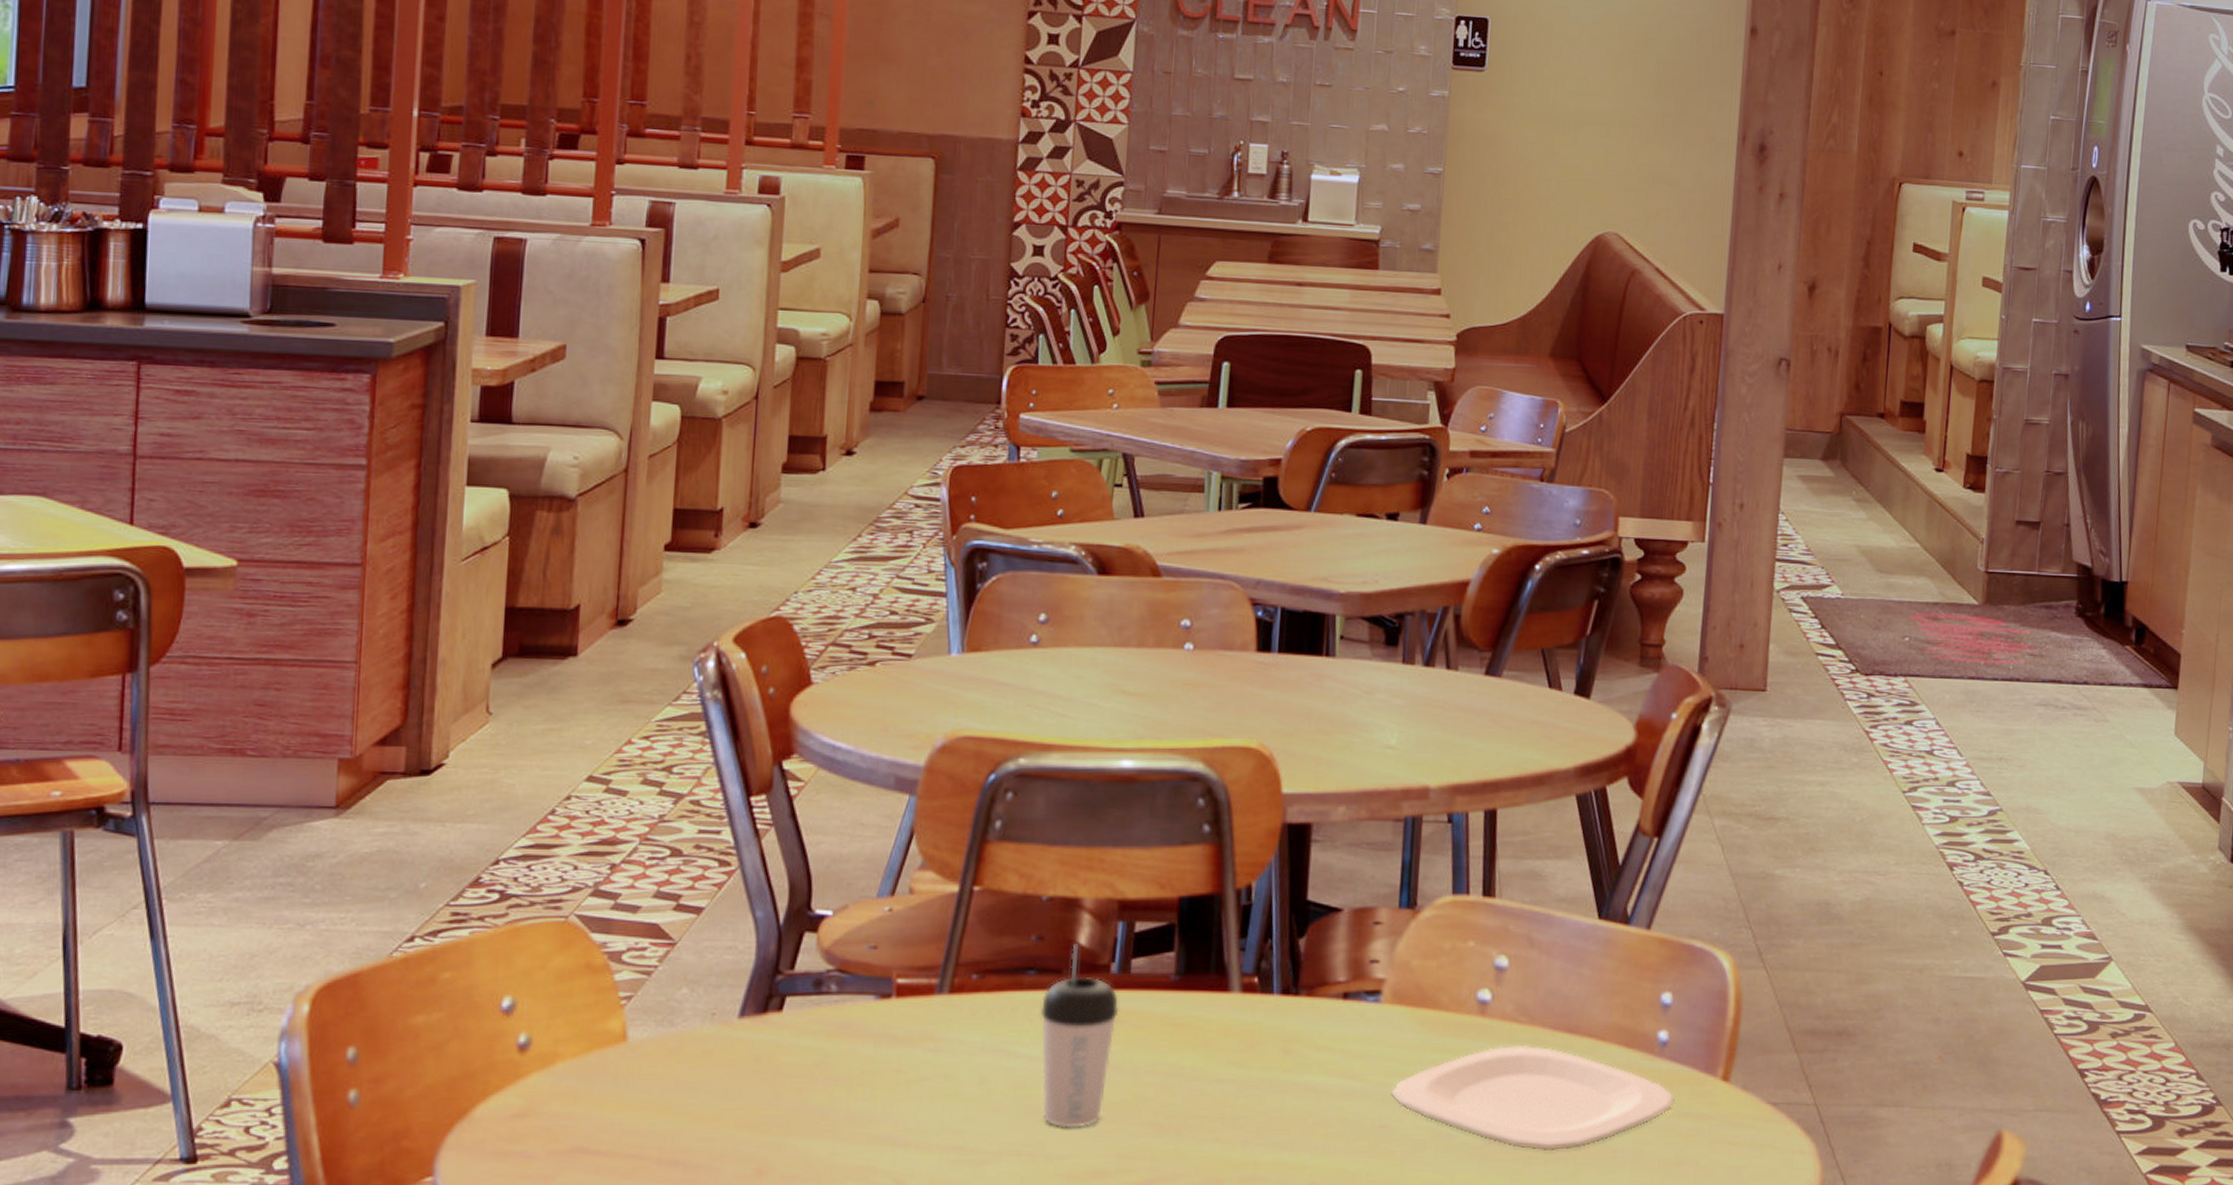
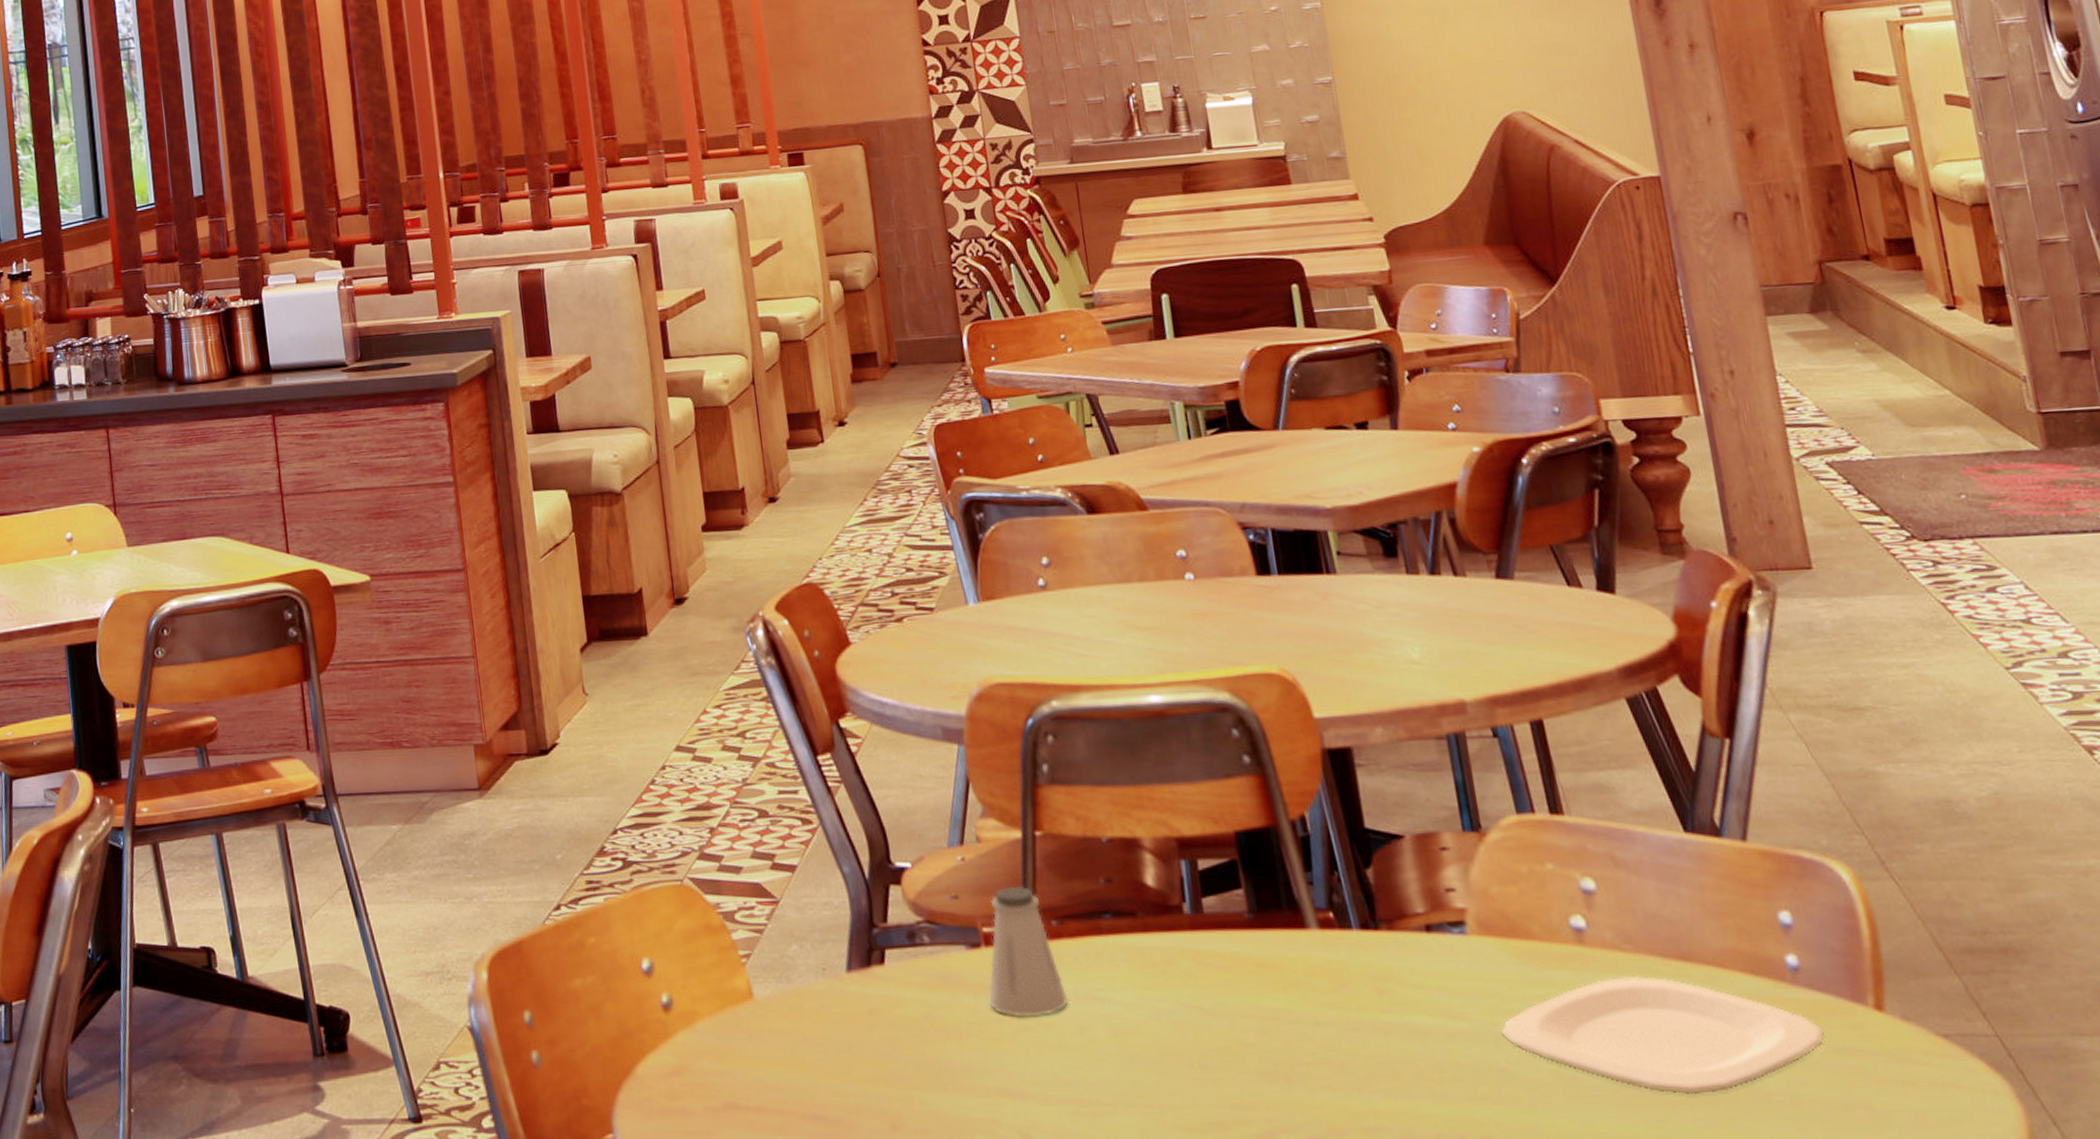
saltshaker: none [888,938,974,1068] -> present [988,885,1069,1018]
beverage cup: present [1041,944,1119,1128] -> none [1123,885,1206,1077]

